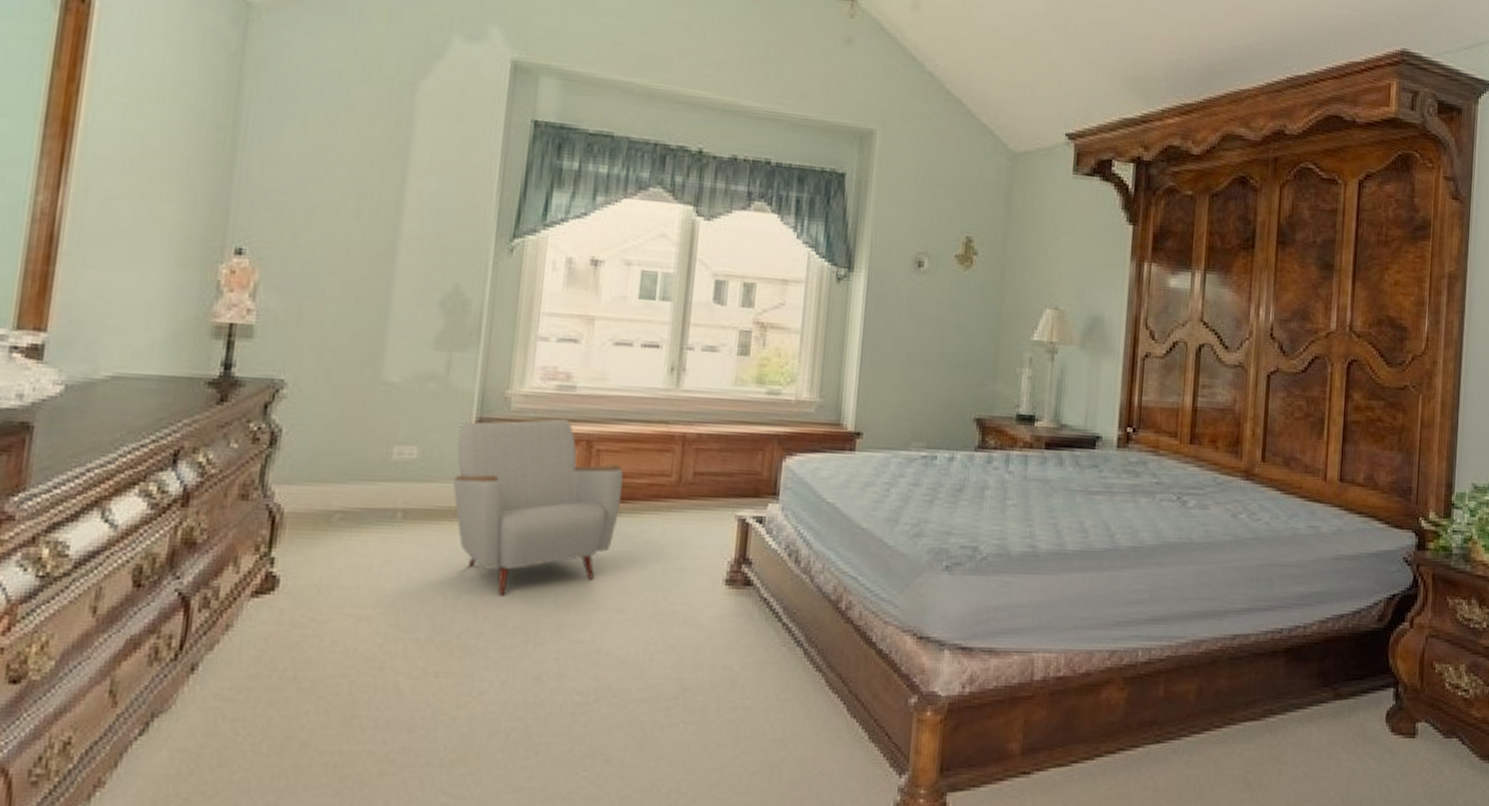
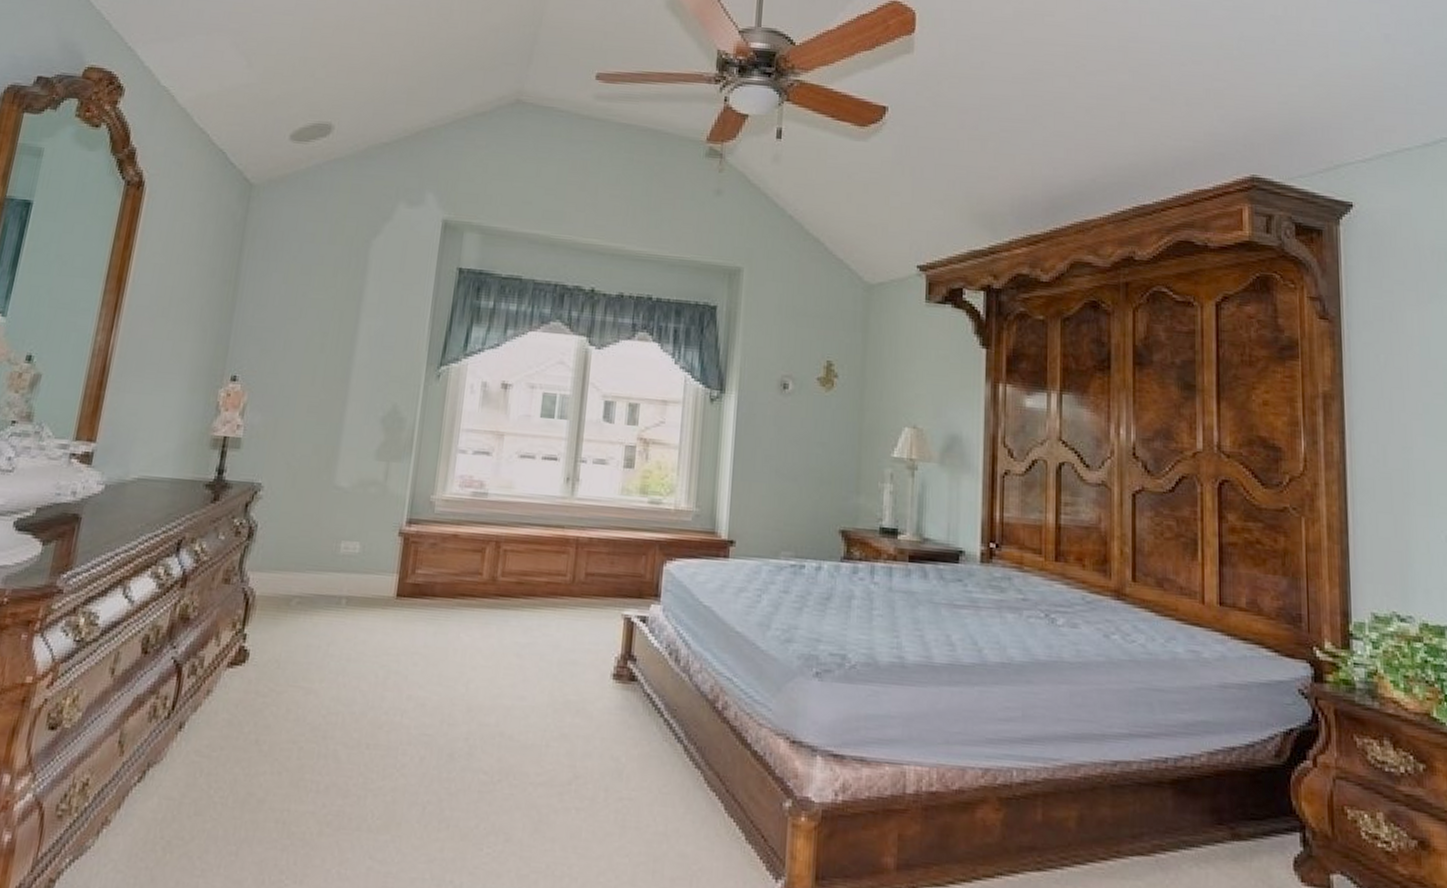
armchair: present [452,418,623,596] -> none [386,521,526,678]

